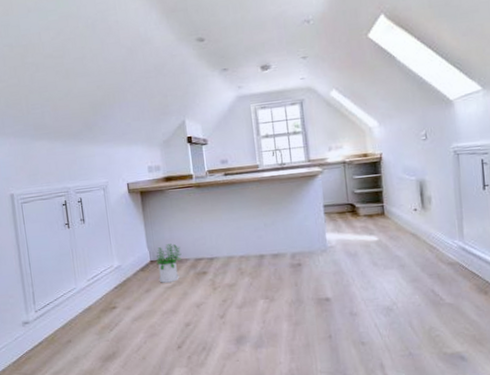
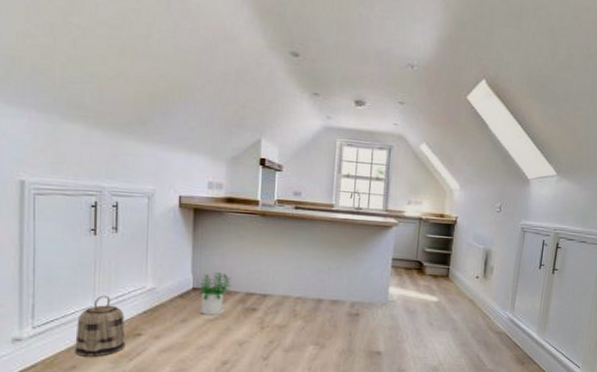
basket: none [66,277,105,332] -> present [75,295,126,357]

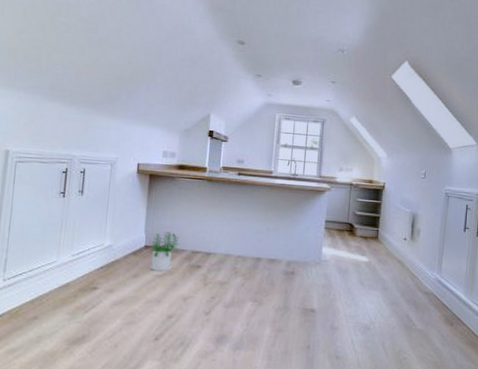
basket: present [75,295,126,357] -> none [38,251,84,309]

